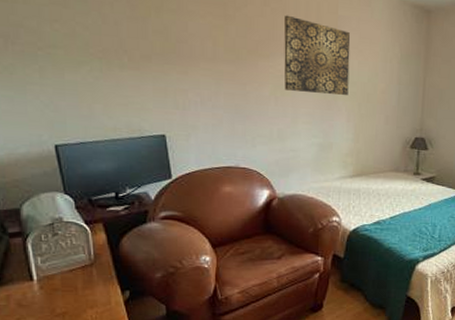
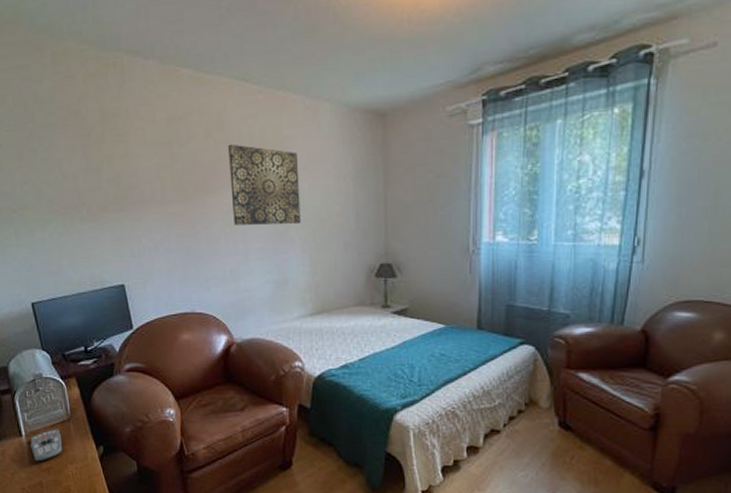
remote control: none [43,273,81,306] -> present [30,429,62,461]

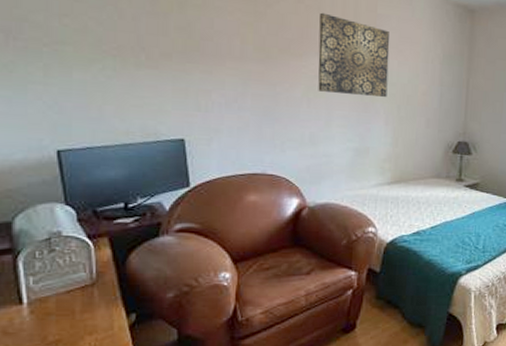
remote control: present [30,429,62,461] -> none [34,295,79,333]

